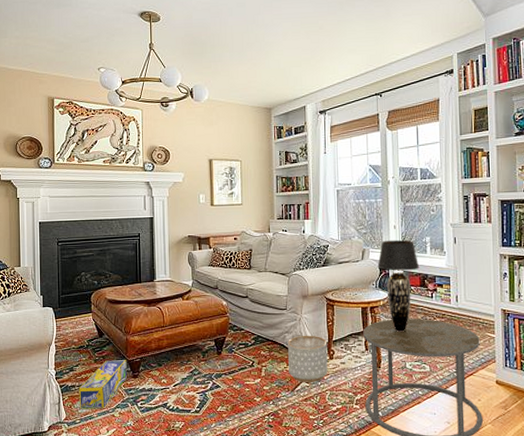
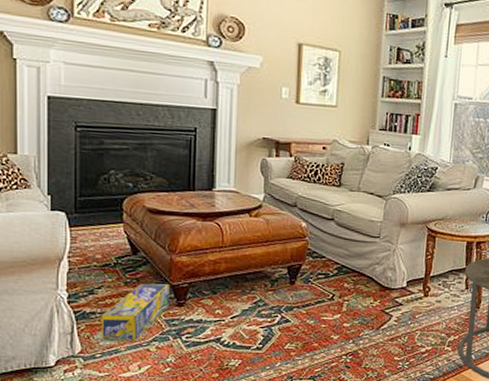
planter: present [288,335,328,382] -> none [375,268,424,321]

